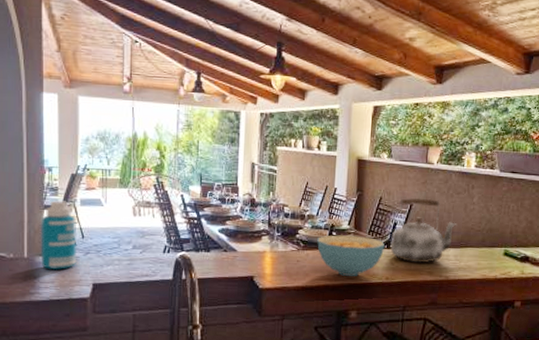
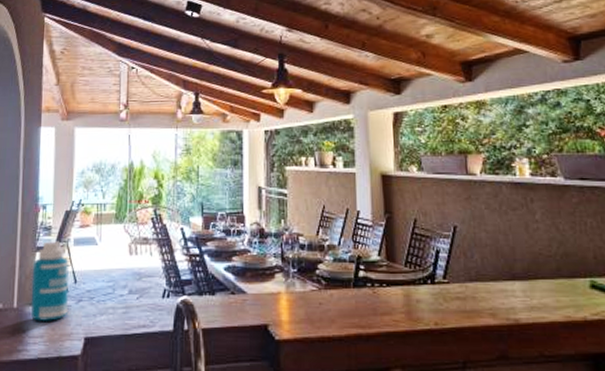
cereal bowl: present [317,235,385,276] -> none [342,269,428,322]
kettle: present [390,197,457,264] -> none [434,217,519,303]

